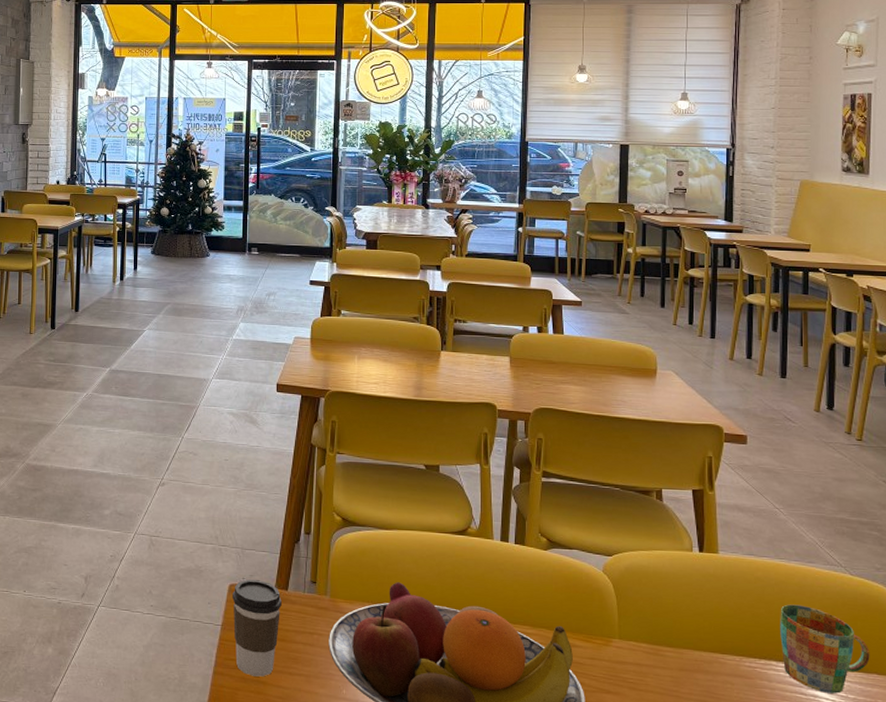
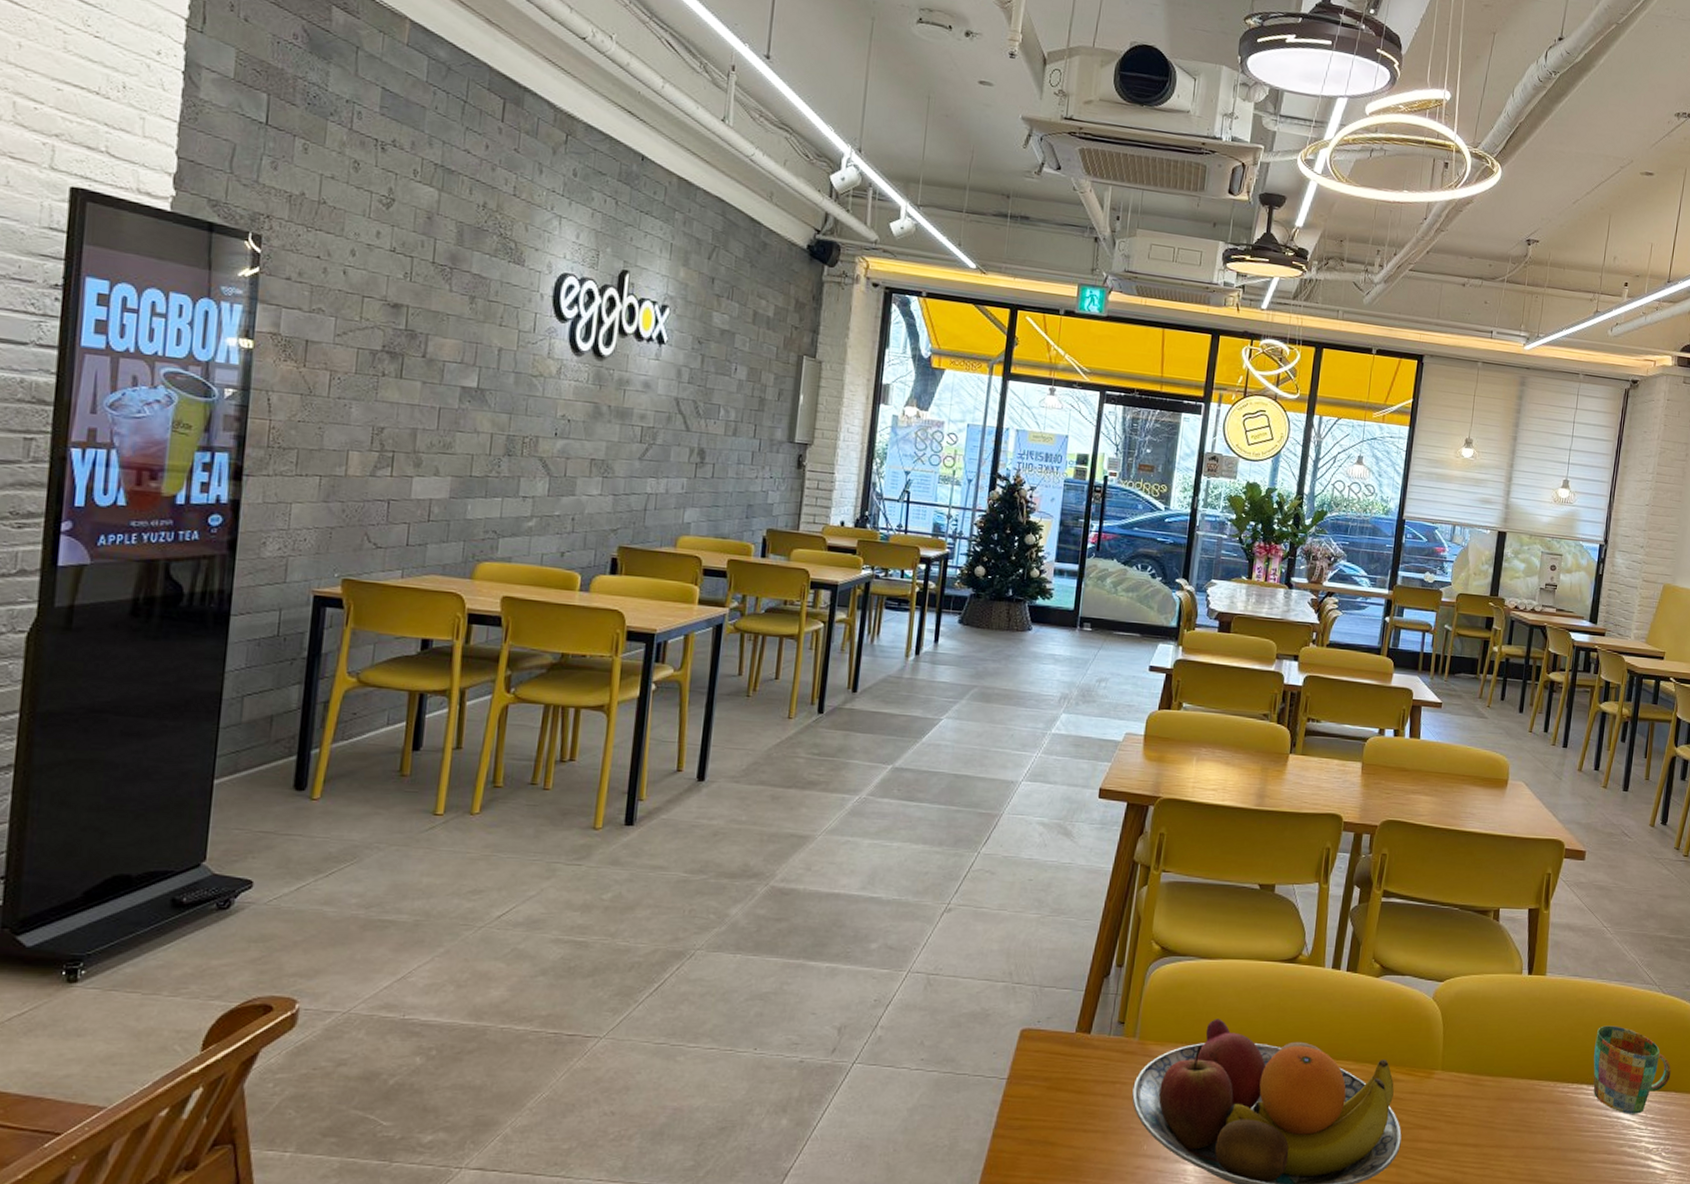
coffee cup: present [233,579,282,677] -> none [1021,1023,1082,1137]

